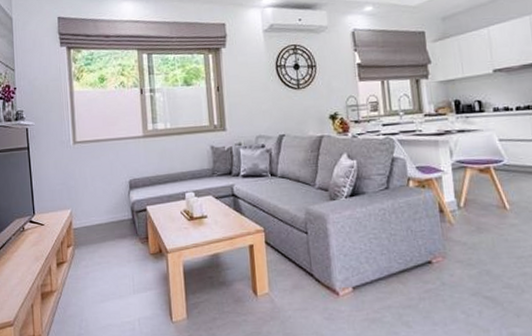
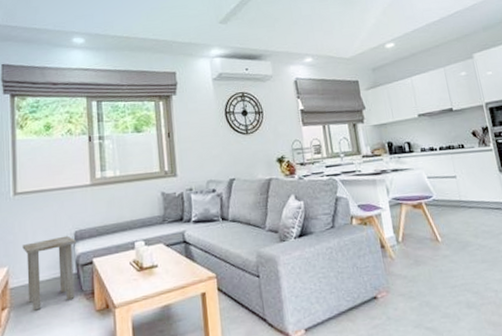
side table: none [83,183,131,250] -> present [22,235,76,311]

